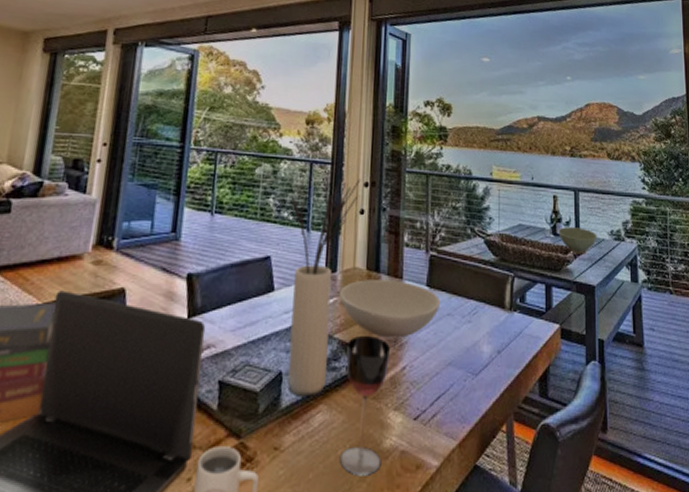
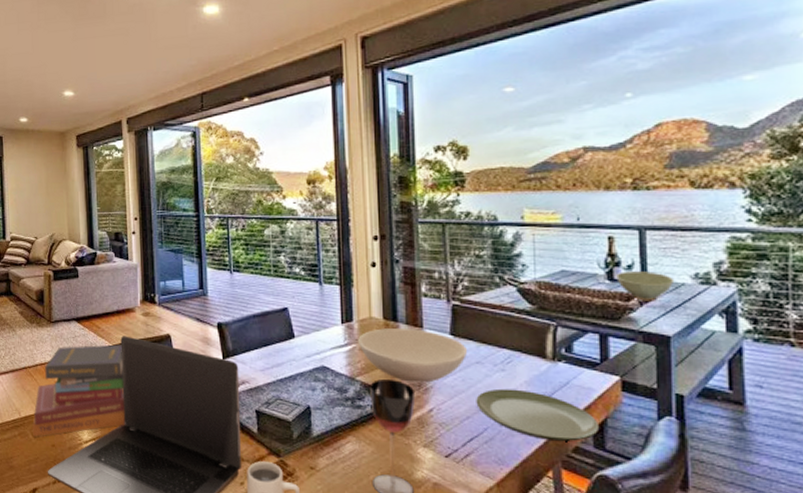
vase: present [287,170,361,398] -> none [300,226,370,430]
plate: none [445,341,543,392] -> present [476,388,598,442]

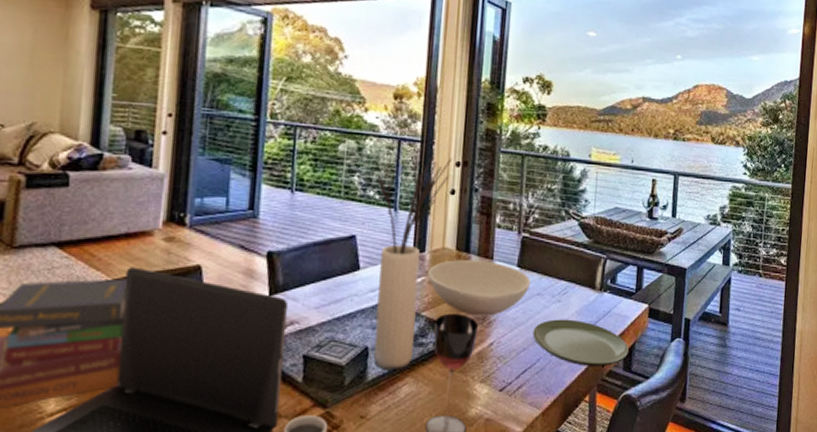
vase: none [300,226,370,430] -> present [373,148,453,371]
bowl: present [616,271,673,301] -> none [654,211,693,238]

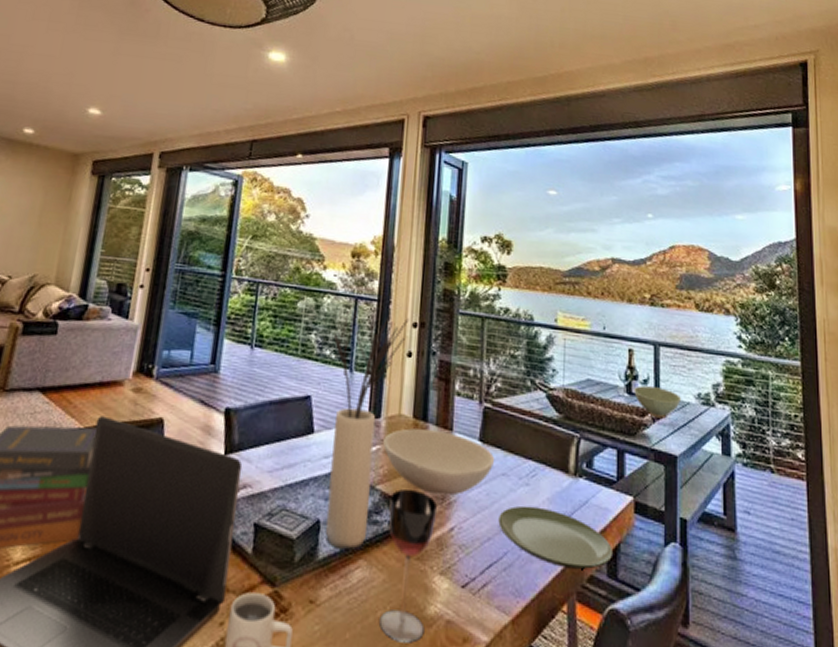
bowl: none [654,211,693,238] -> present [634,385,681,419]

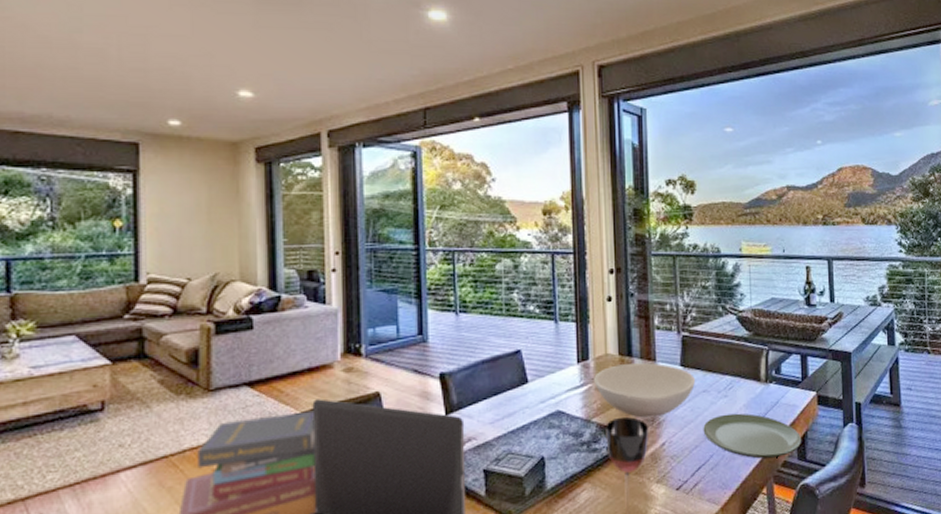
vase: present [325,307,410,551] -> none [535,260,606,479]
bowl: present [634,385,681,419] -> none [812,296,852,323]

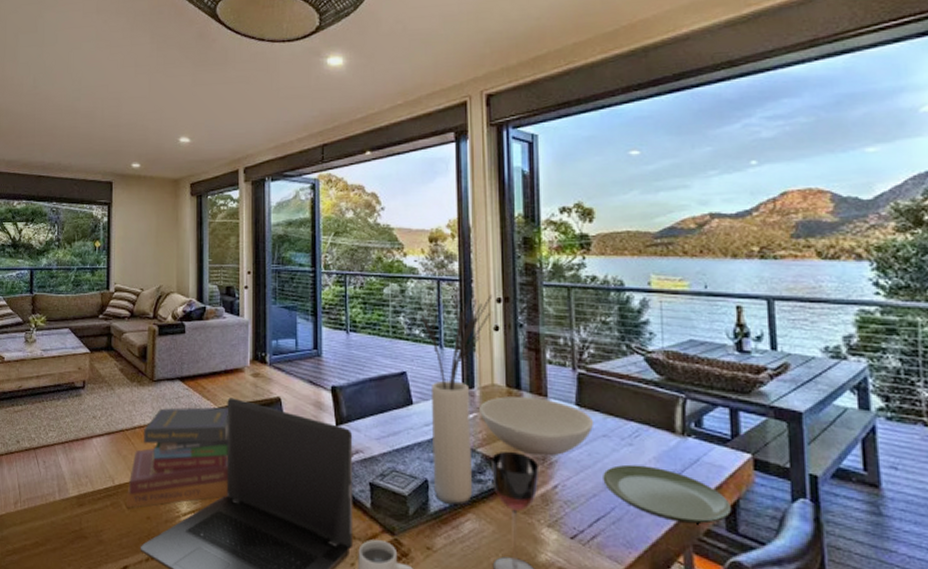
vase: none [535,260,606,479] -> present [420,287,493,506]

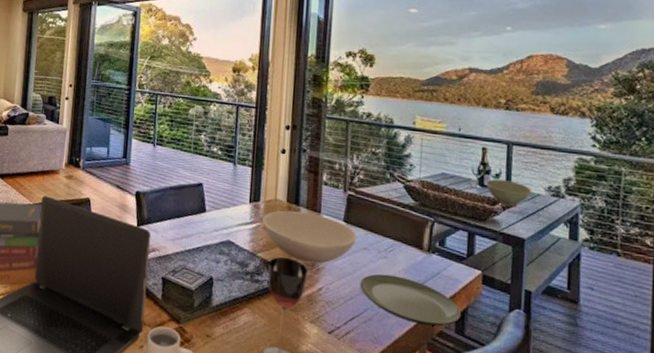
vase: present [420,287,493,506] -> none [217,113,283,301]
bowl: none [745,343,804,375] -> present [486,179,531,207]

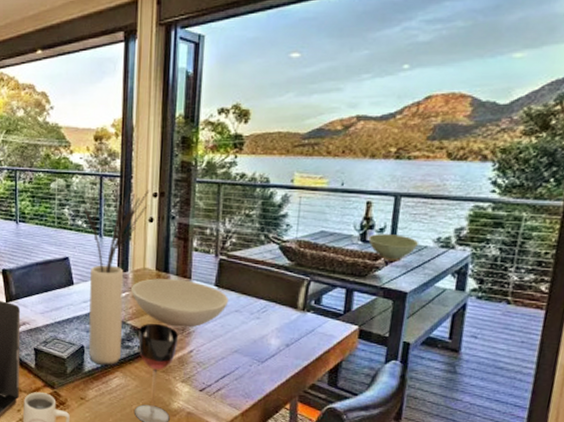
vase: none [217,113,283,301] -> present [83,182,150,366]
plate: present [360,274,461,326] -> none [231,334,334,380]

